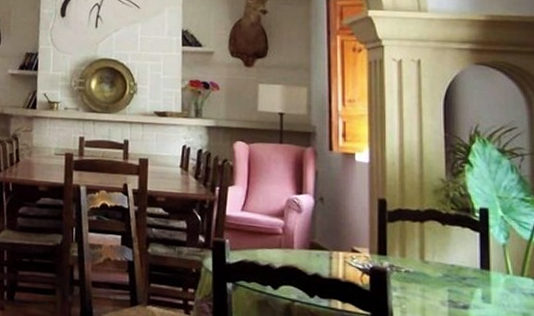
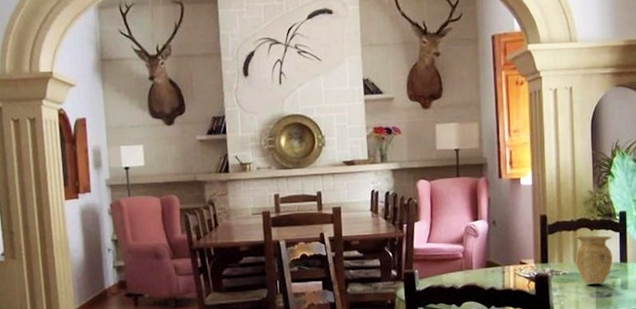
vase: none [420,228,470,291] -> present [574,235,613,284]

